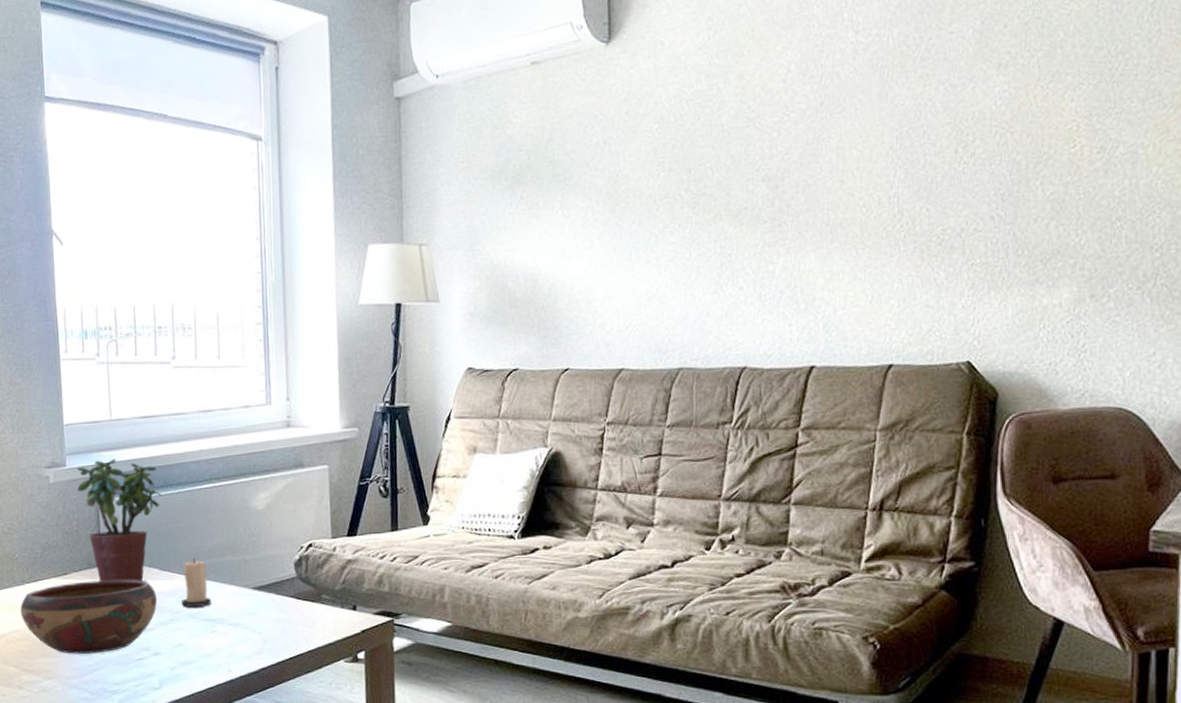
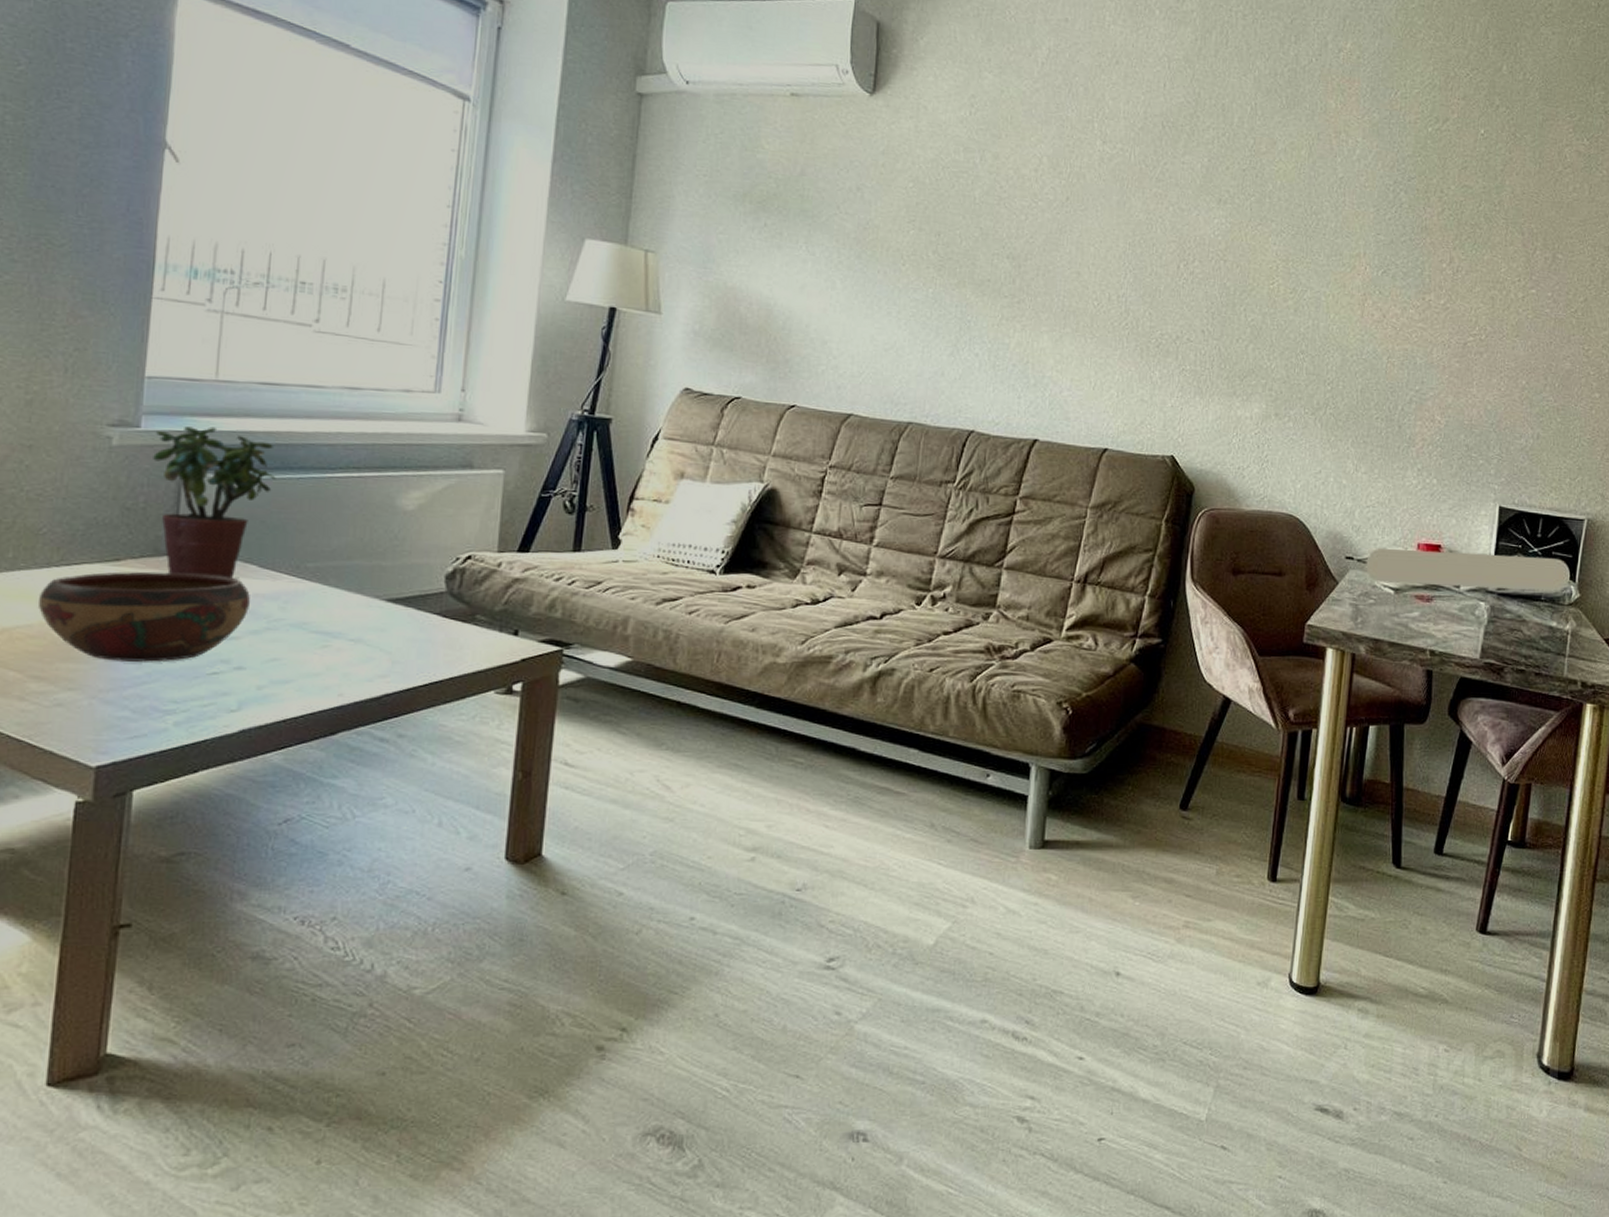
candle: present [181,558,212,608] -> none [284,558,328,616]

